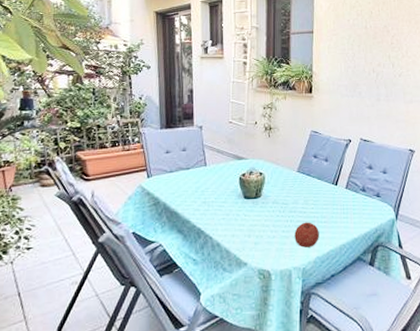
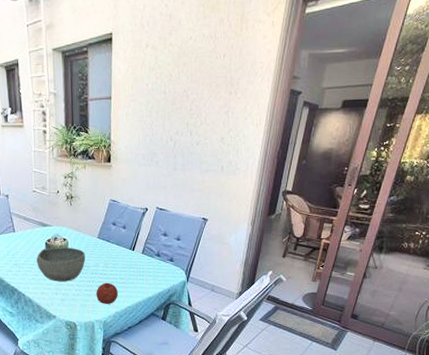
bowl: none [228,182,284,222] -> present [36,247,86,282]

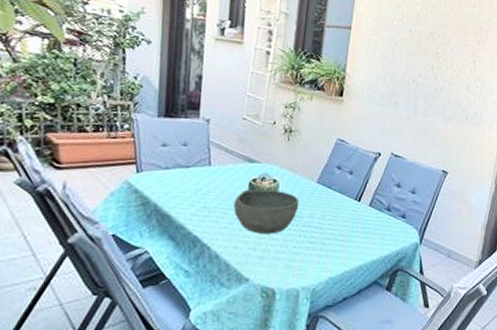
fruit: present [96,282,118,304] -> none [306,238,335,267]

